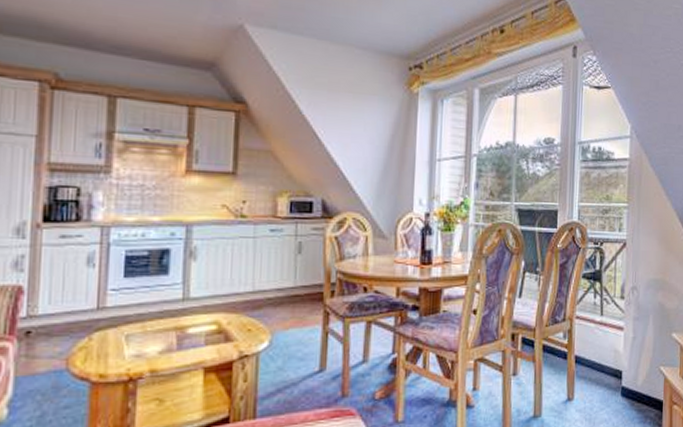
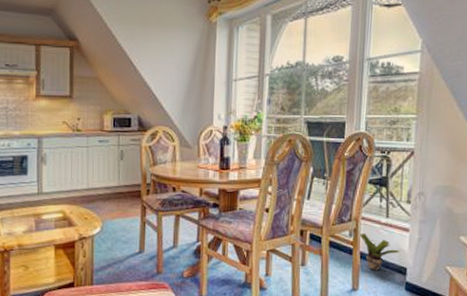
potted plant: none [574,333,614,376] -> present [359,233,399,271]

